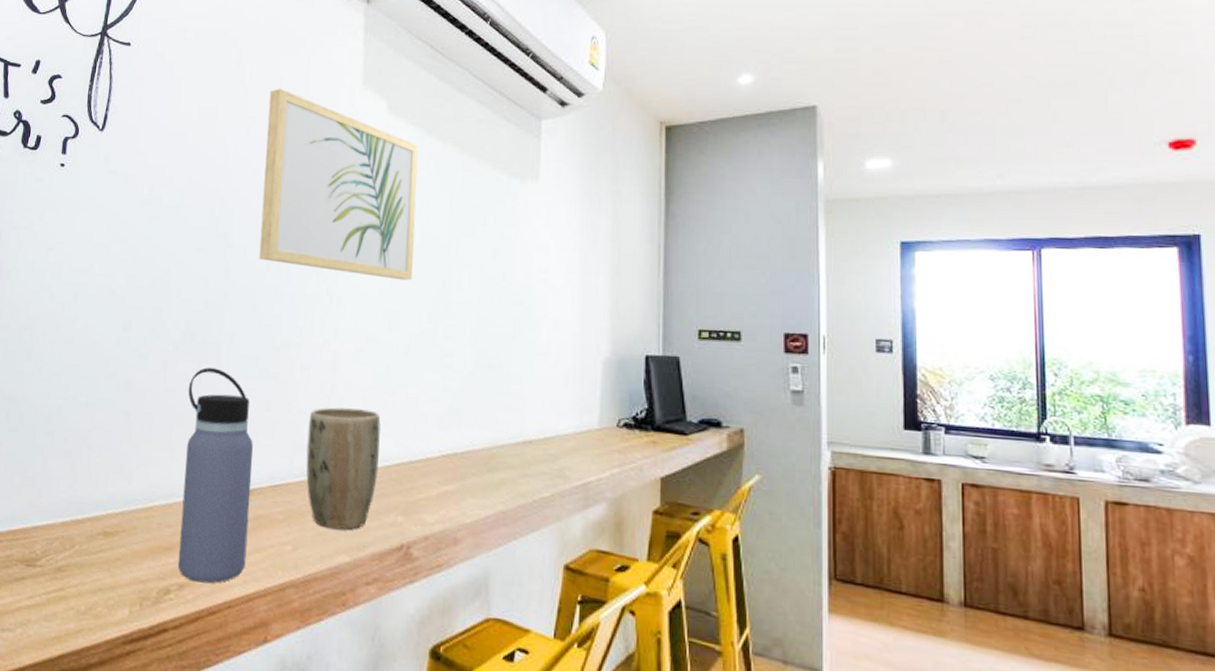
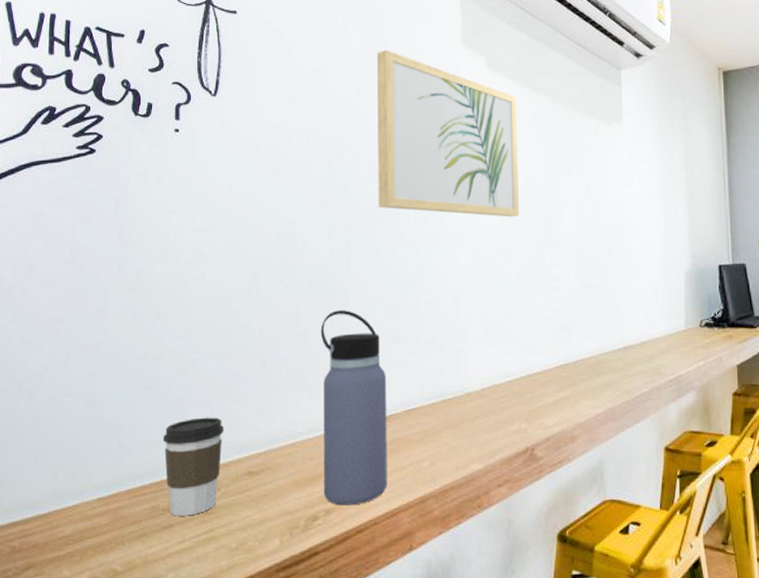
coffee cup: none [22,467,84,571] -> present [162,417,225,516]
plant pot: present [306,407,381,530] -> none [436,334,502,442]

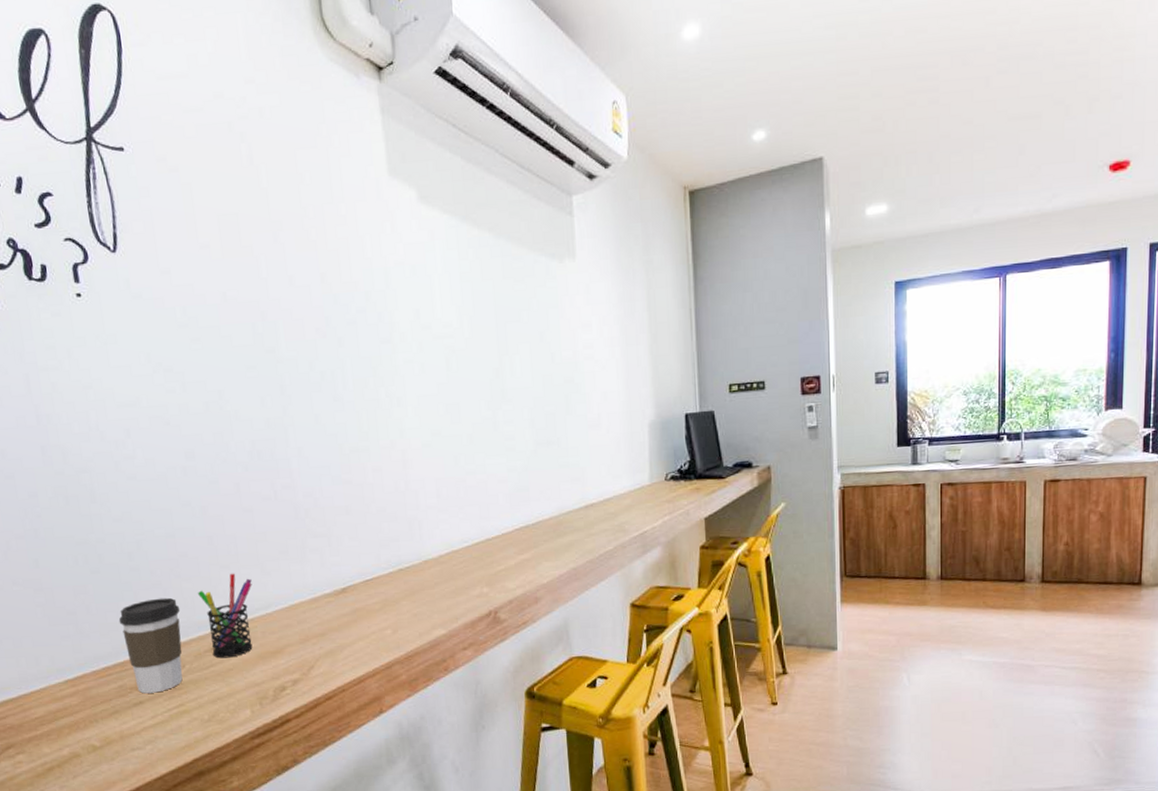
pen holder: none [243,396,298,483] -> present [197,573,253,659]
water bottle: present [320,310,387,506] -> none [265,482,352,676]
wall art: present [376,49,520,217] -> none [291,185,467,374]

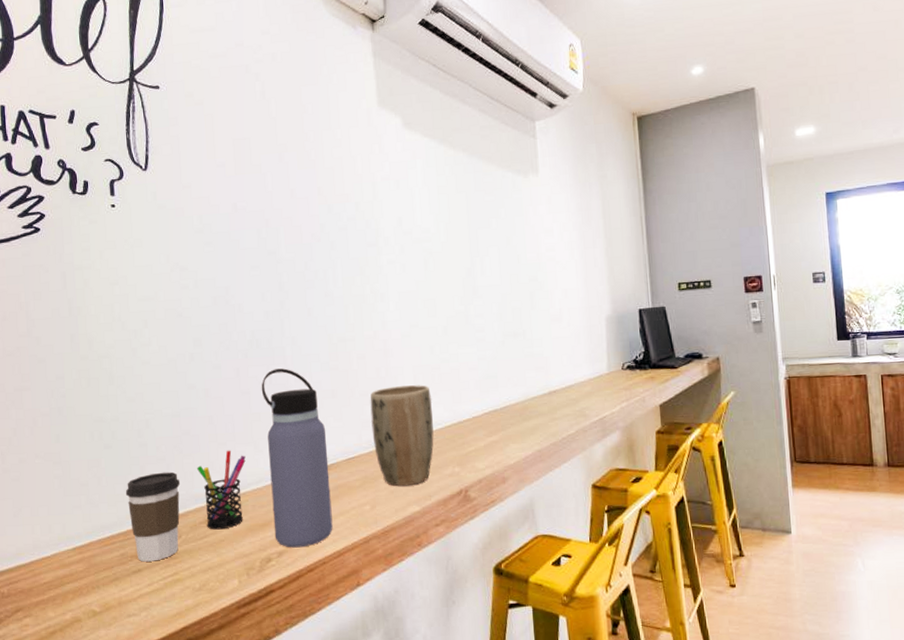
water bottle: none [265,482,352,676] -> present [261,368,333,548]
plant pot: none [388,499,460,609] -> present [370,385,434,487]

